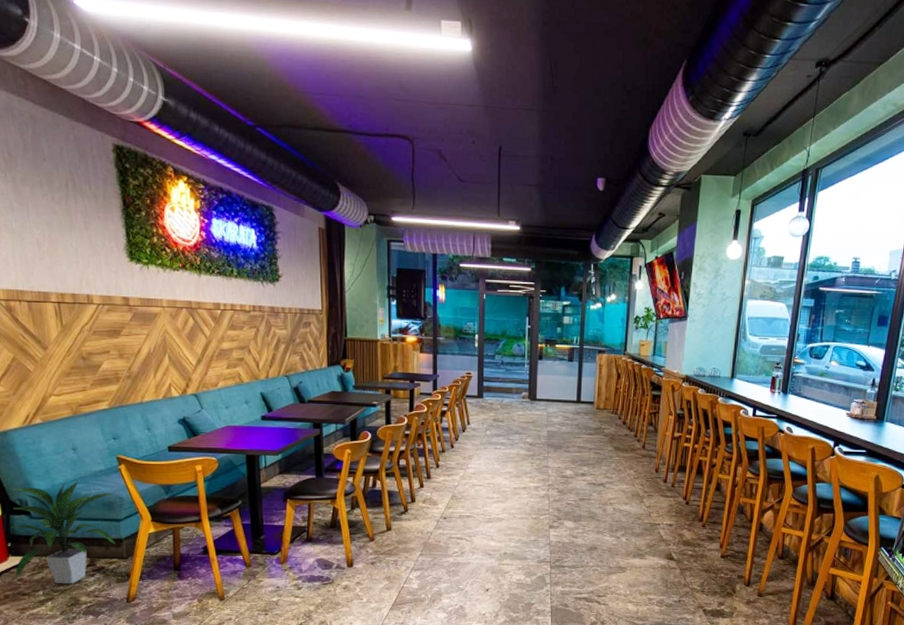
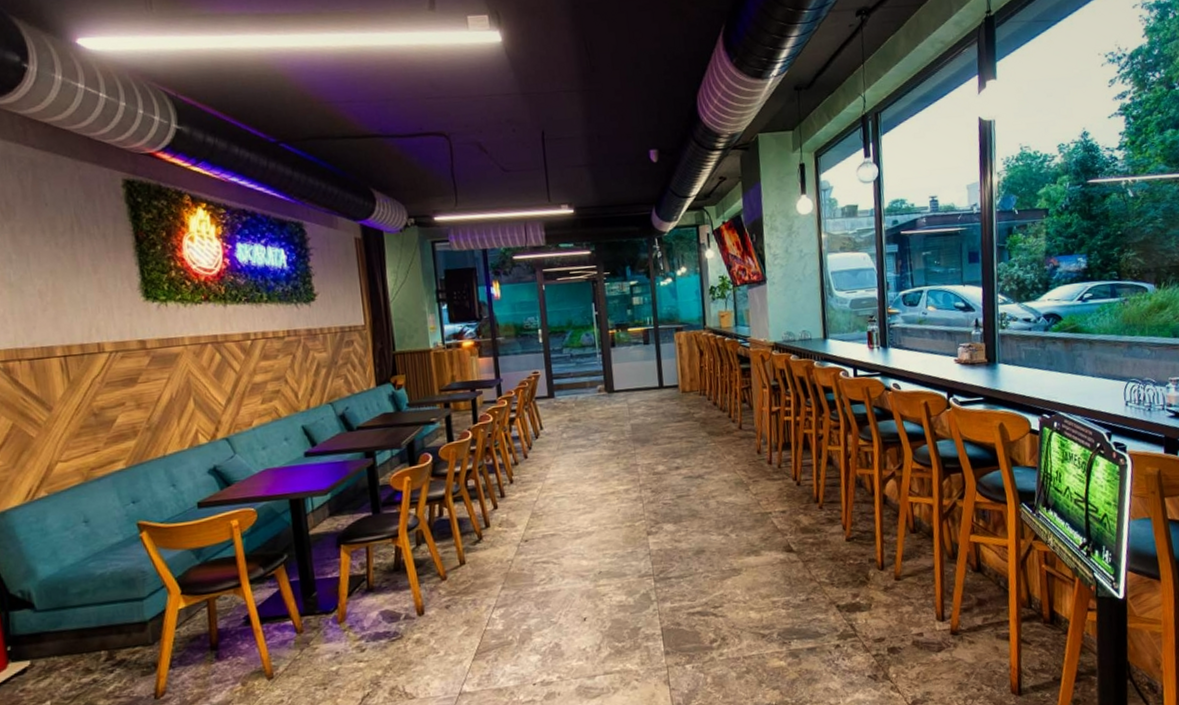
indoor plant: present [11,479,116,584] -> none [11,557,139,690]

